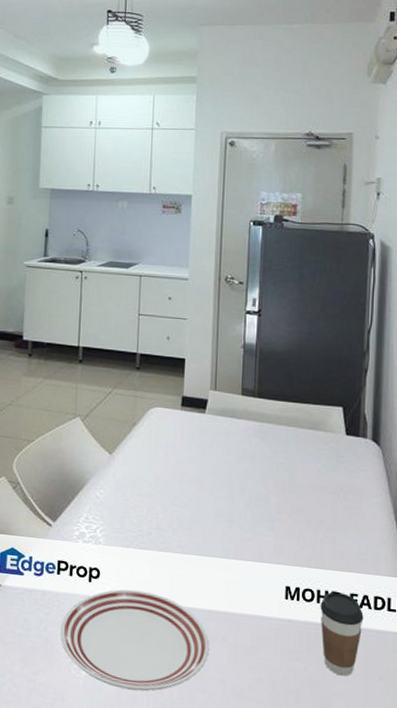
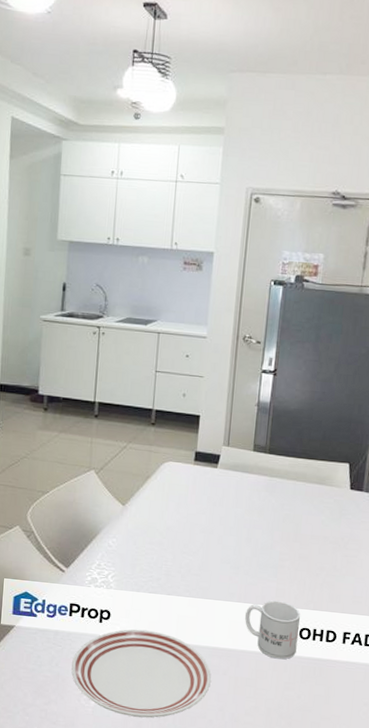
mug: none [243,557,301,625] -> present [245,600,300,660]
coffee cup: present [320,592,364,676] -> none [315,630,355,703]

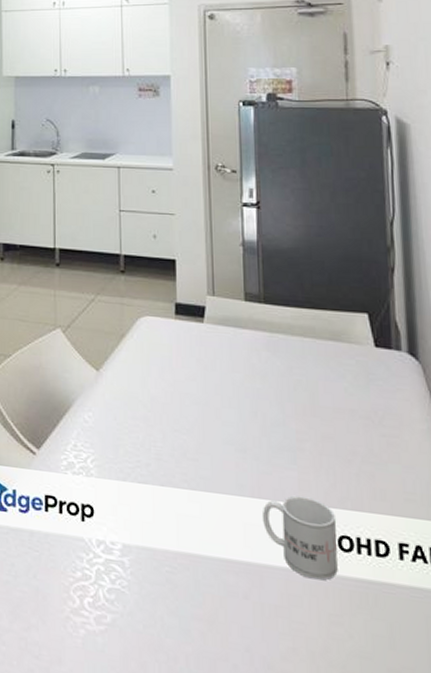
dinner plate: present [71,629,211,718] -> none [53,531,229,658]

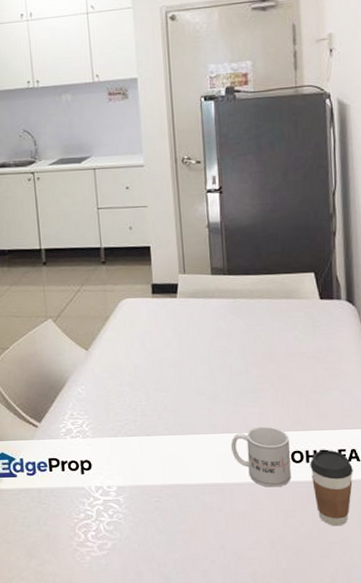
coffee cup: none [362,540,419,649] -> present [310,450,353,526]

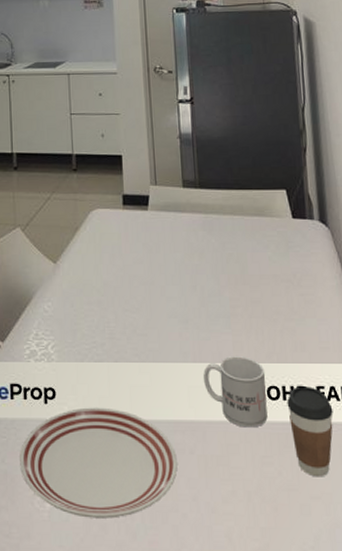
dinner plate: none [60,475,207,567] -> present [20,407,178,519]

